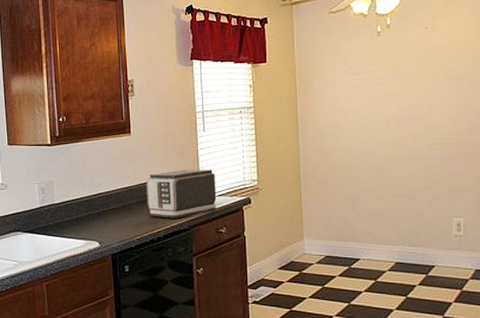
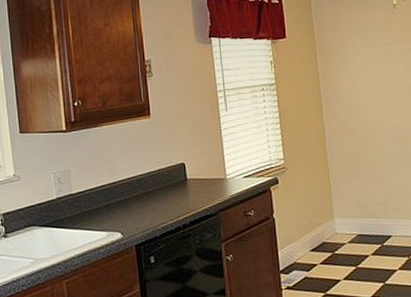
toaster: present [146,169,217,219] -> none [168,149,244,204]

